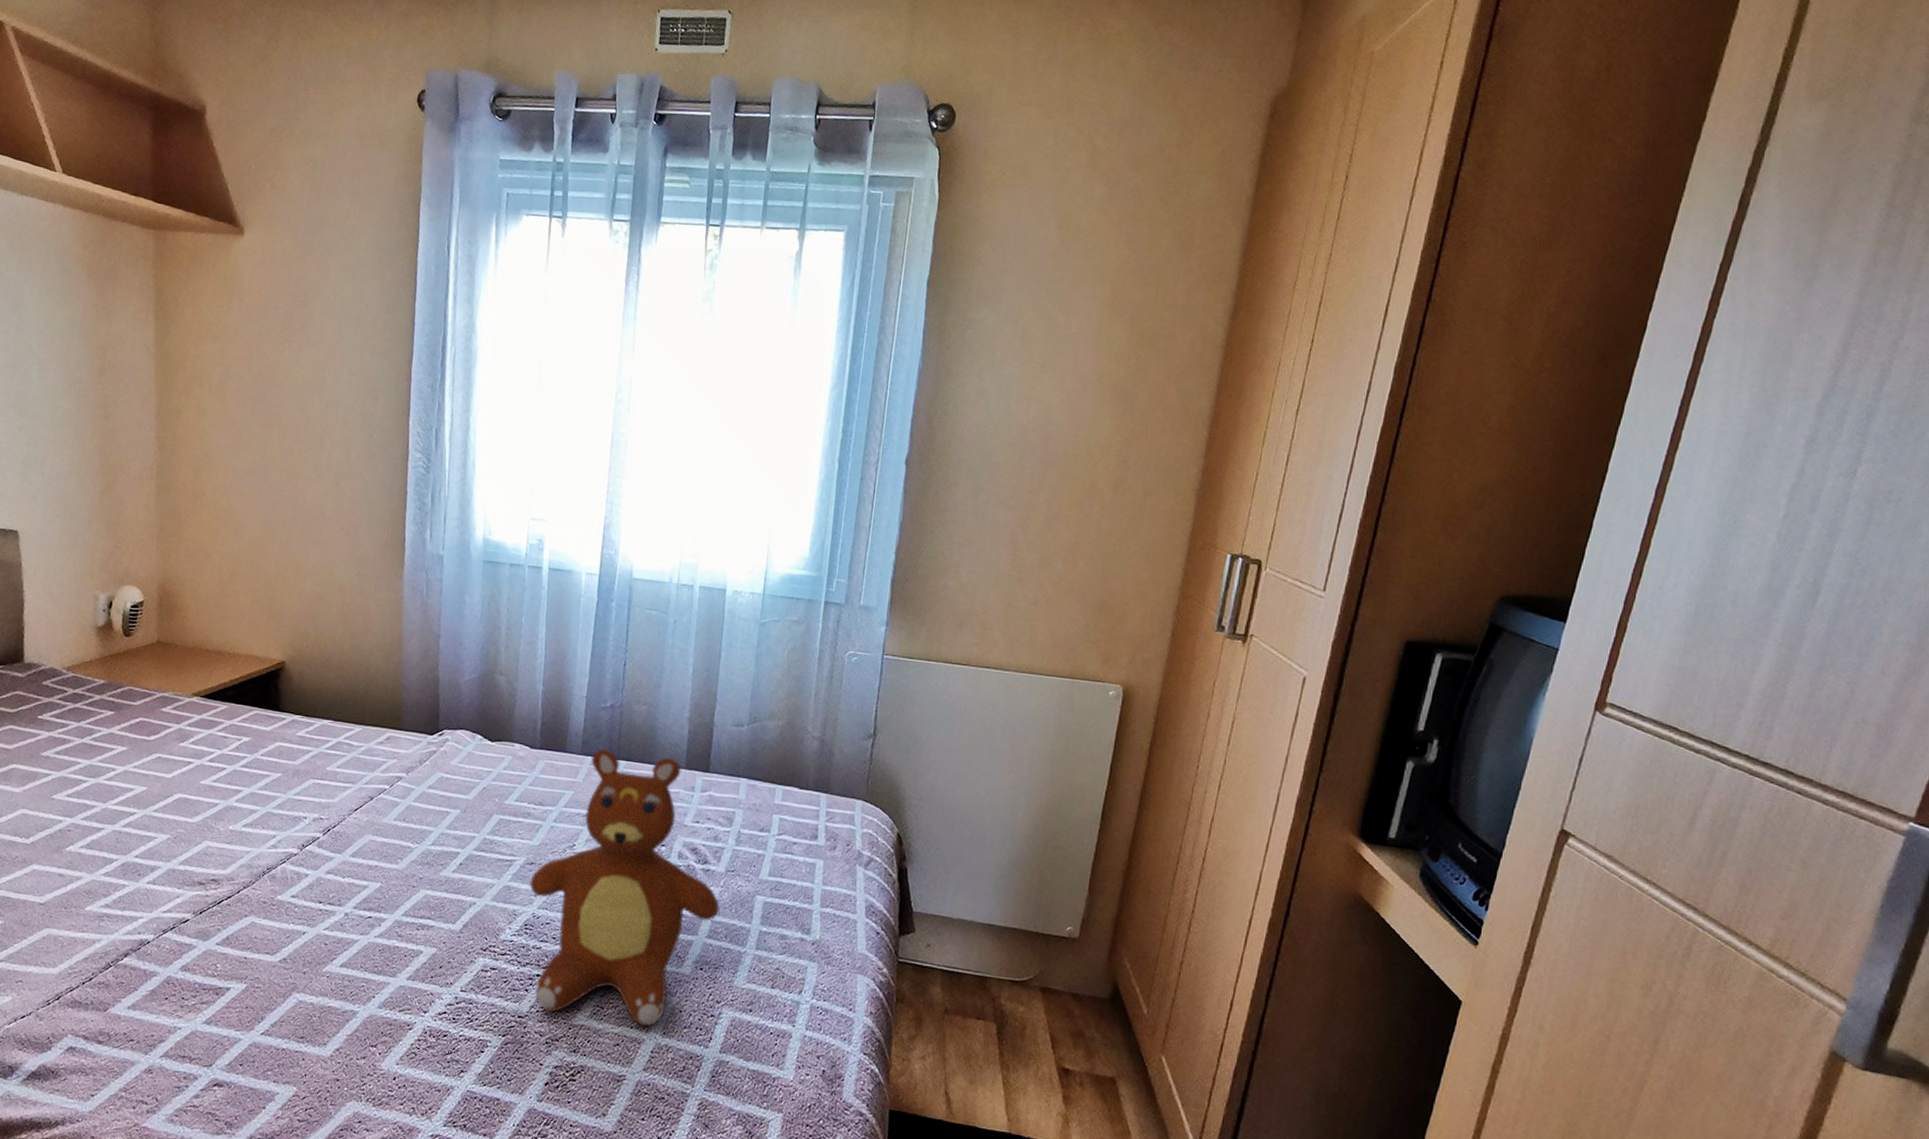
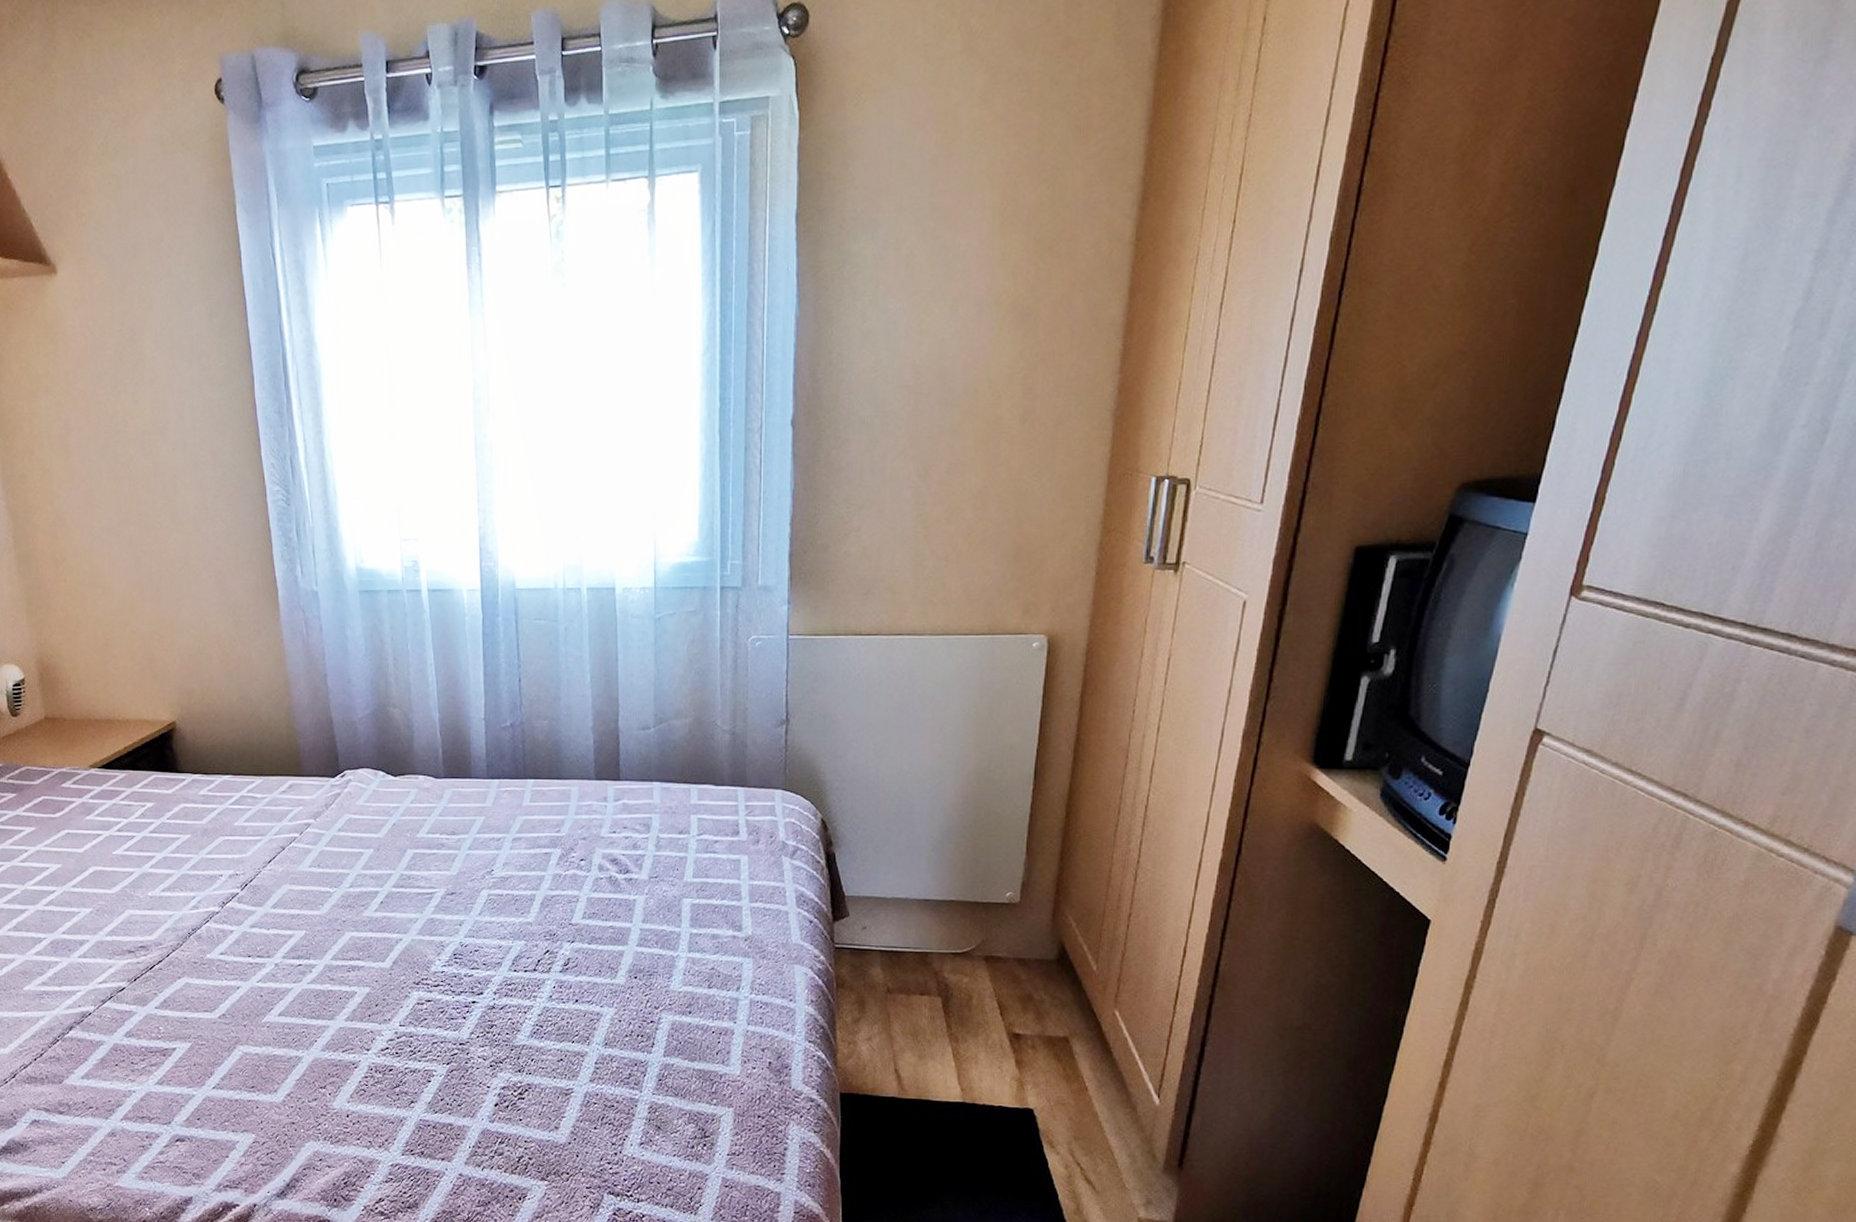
teddy bear: present [529,748,720,1027] -> none [452,769,647,1040]

